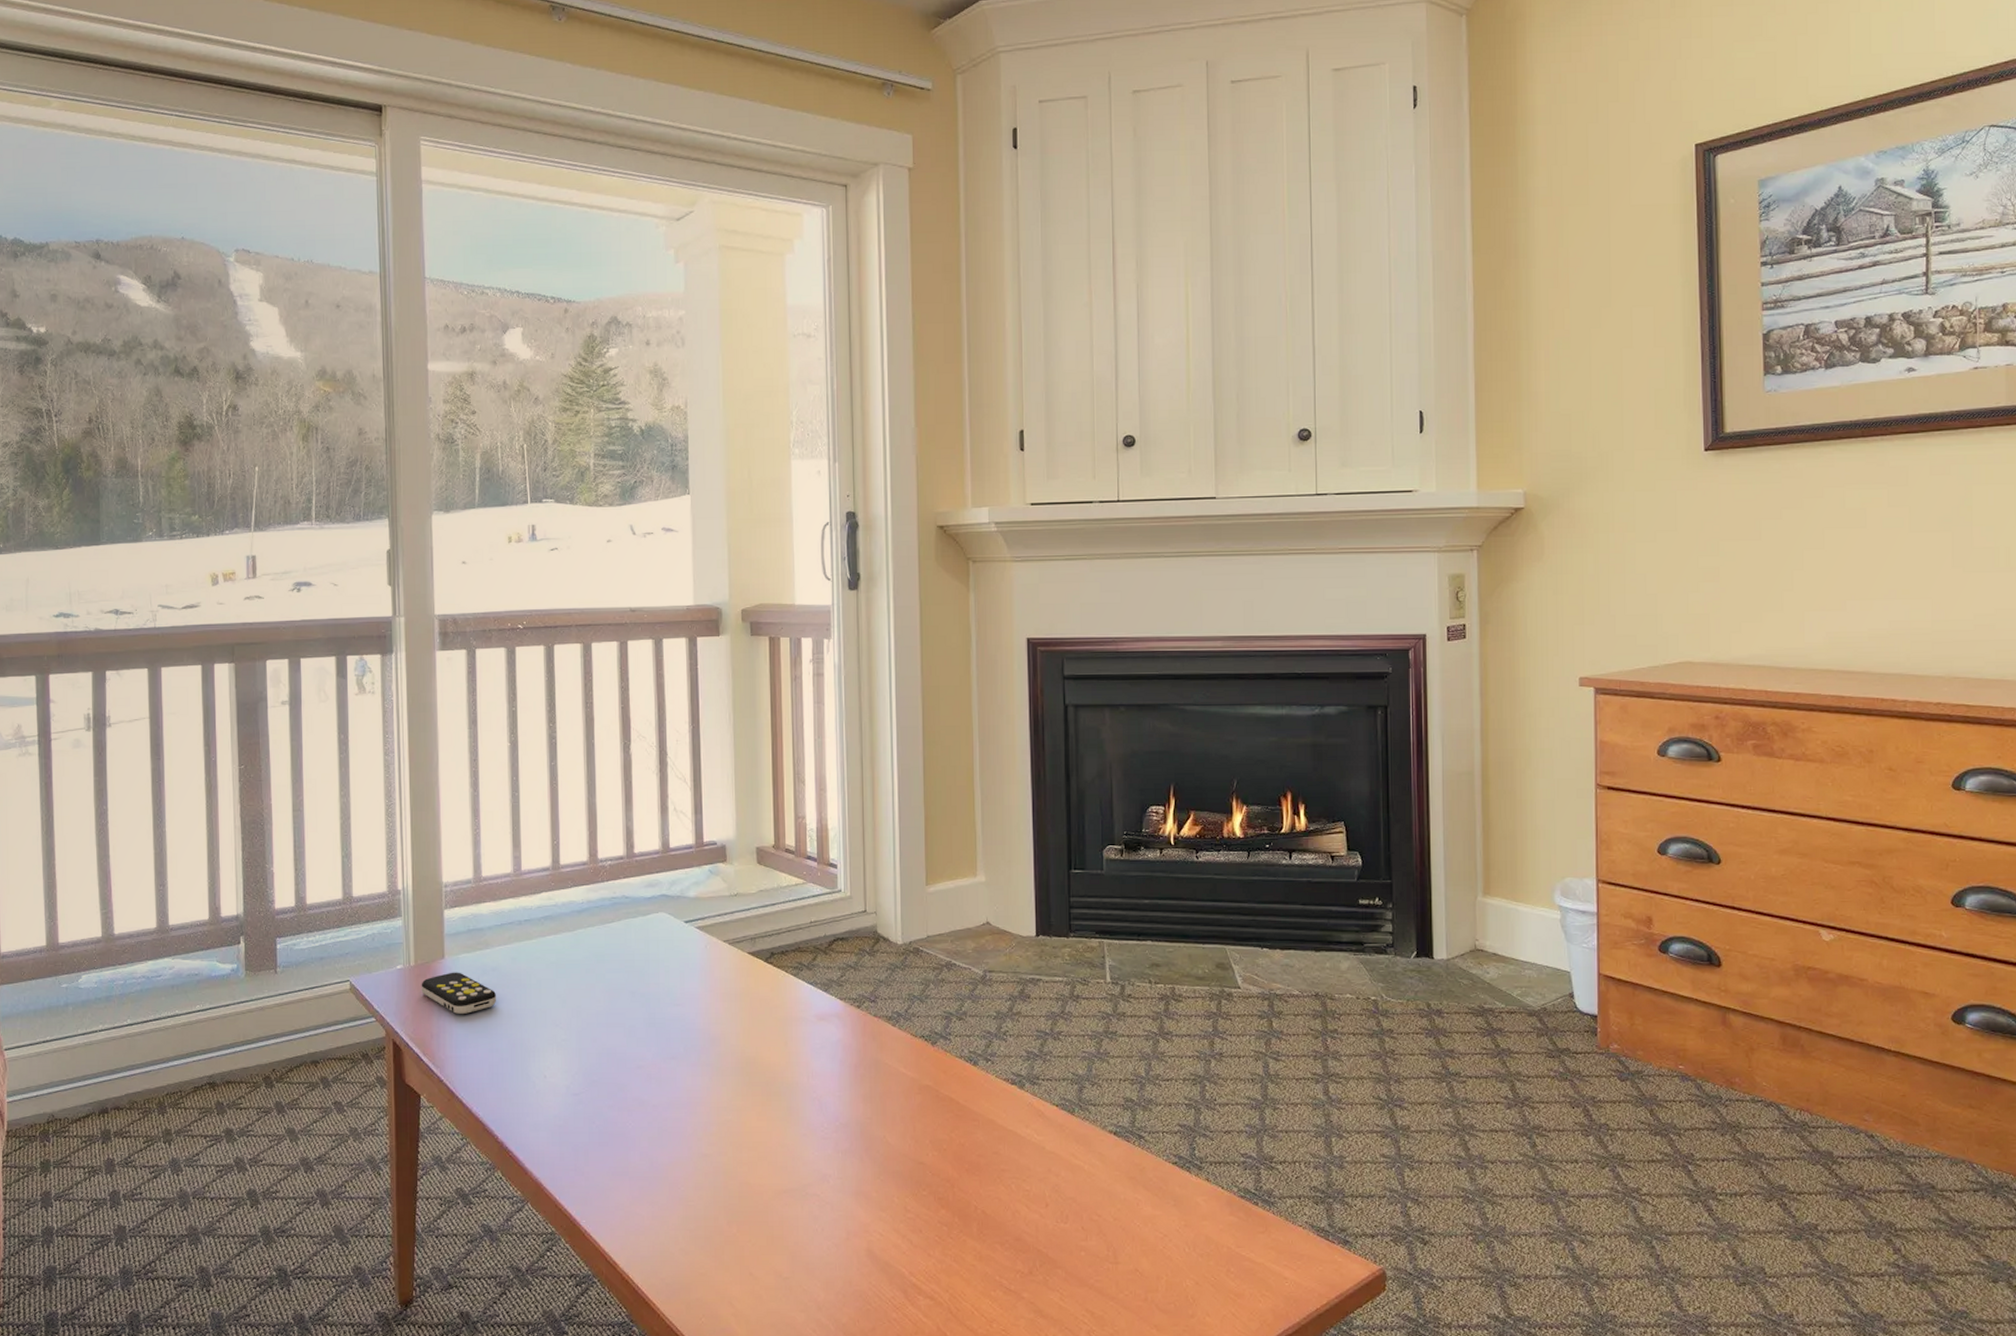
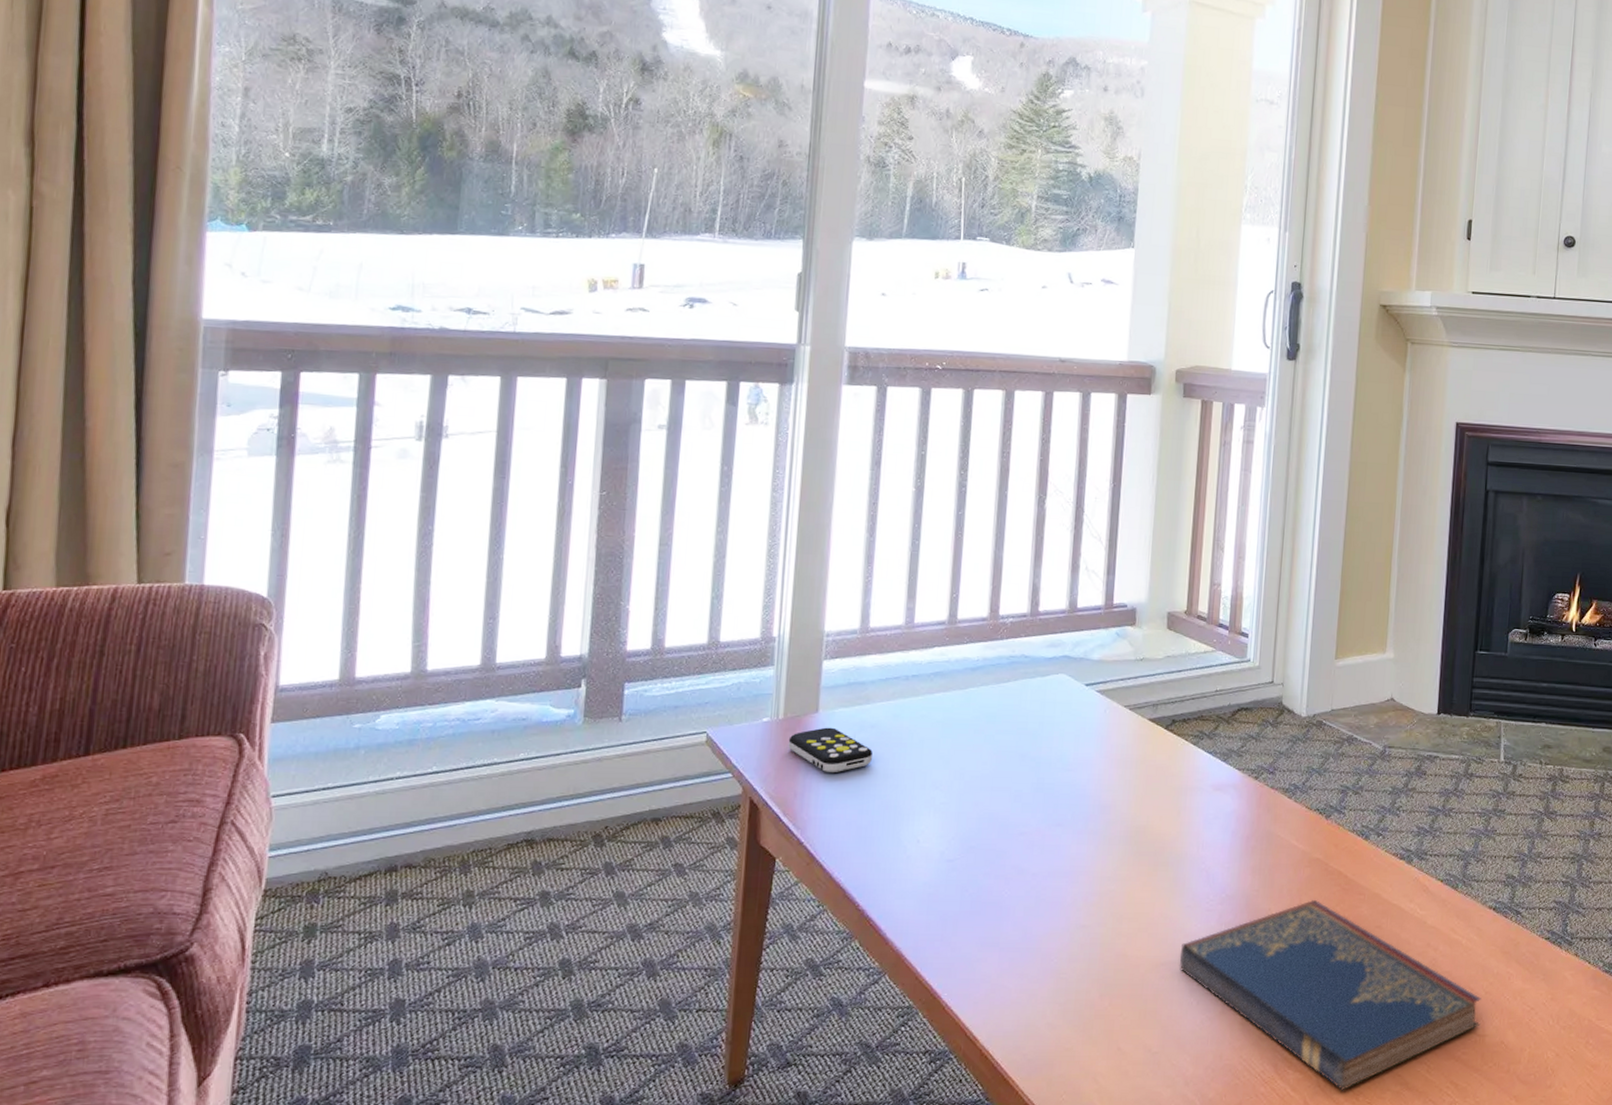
hardcover book: none [800,1127,1112,1318] -> present [1179,900,1482,1091]

